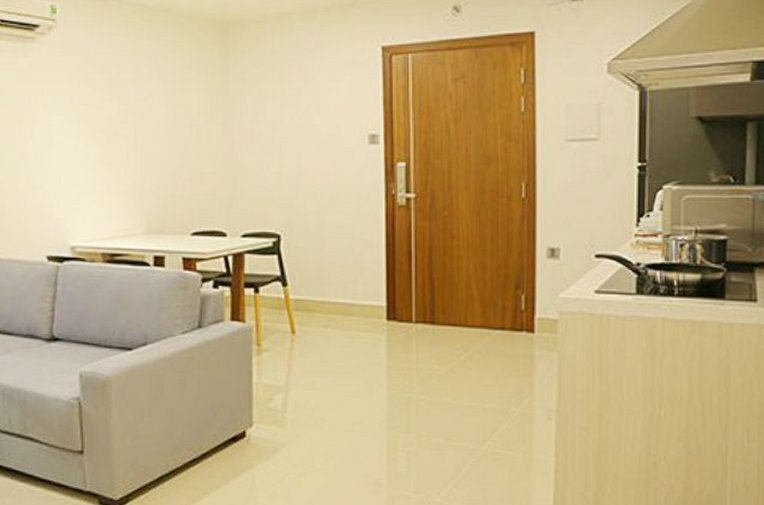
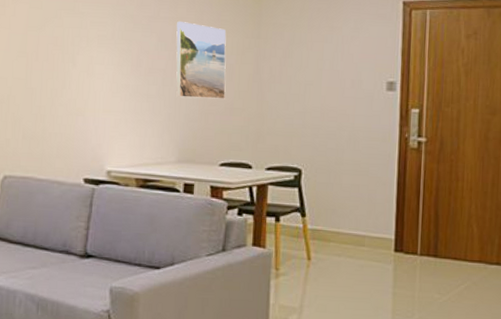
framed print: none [139,83,194,164] -> present [176,21,226,99]

